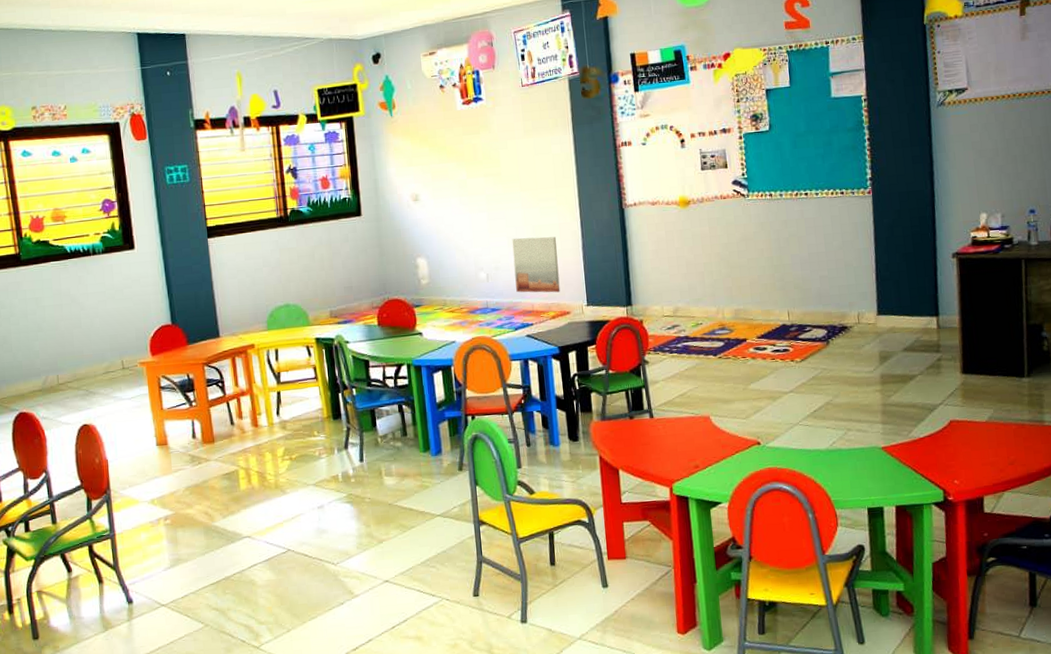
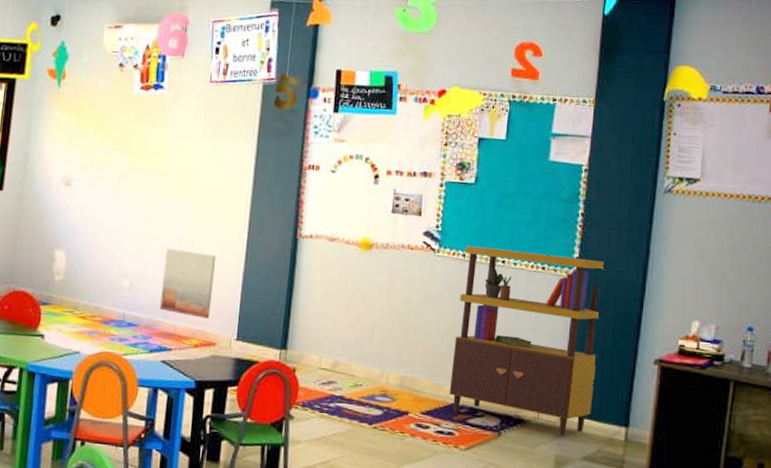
bookcase: none [770,177,905,335] -> present [449,245,606,436]

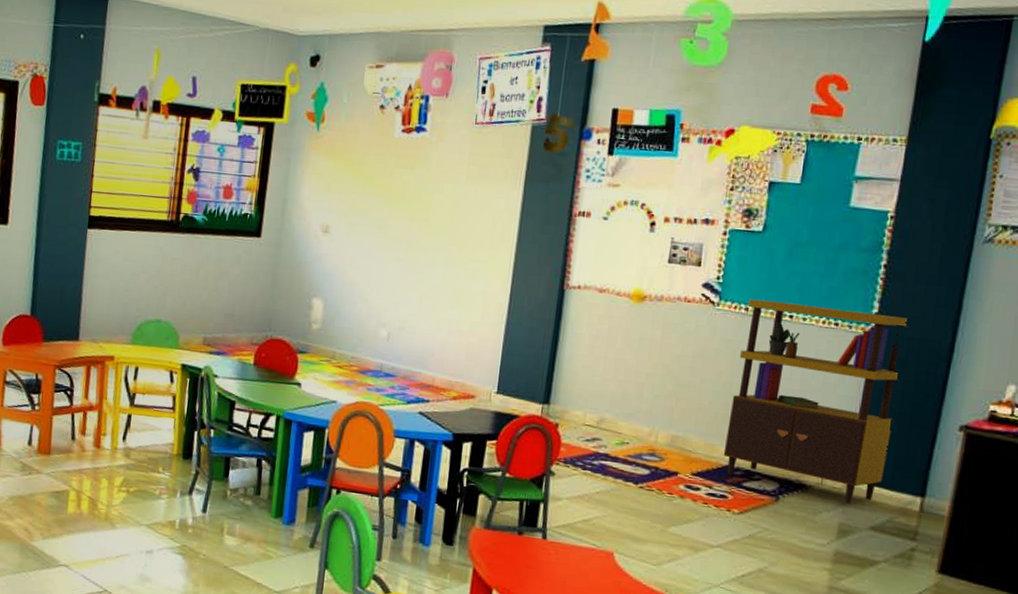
wall art: present [160,248,217,319] -> none [418,298,478,371]

